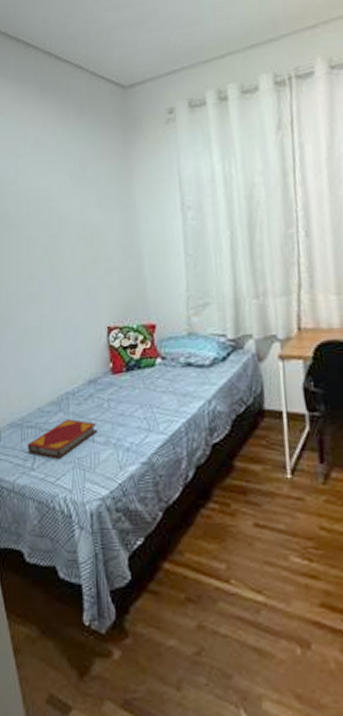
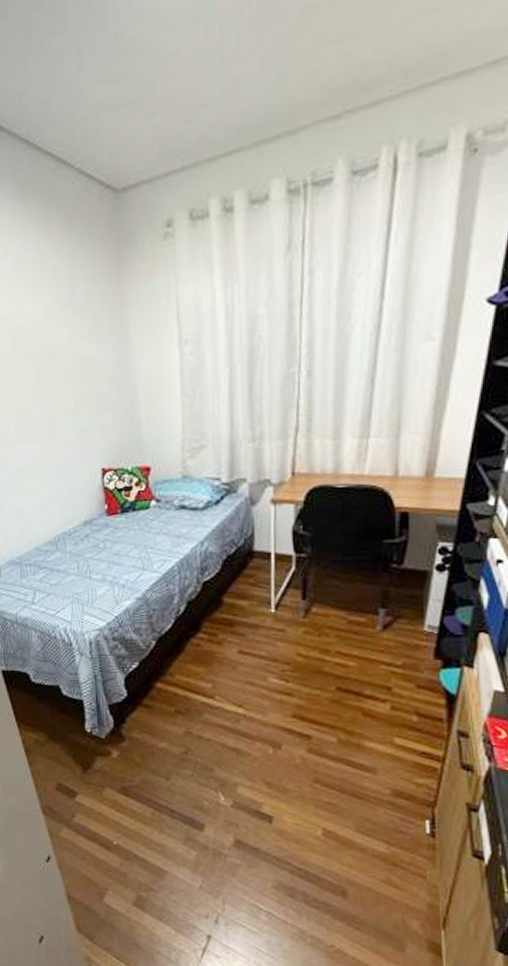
hardback book: present [27,419,97,458] -> none [27,558,94,594]

